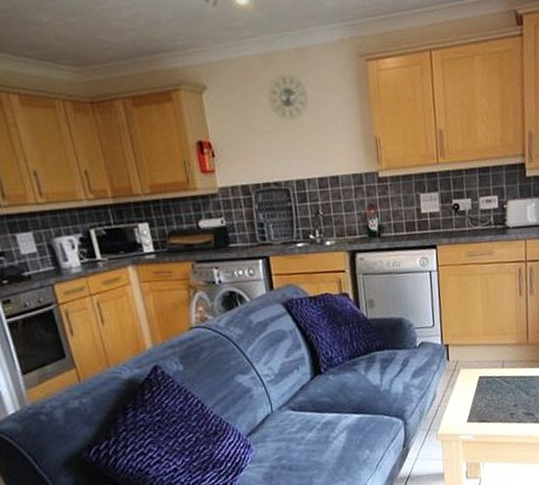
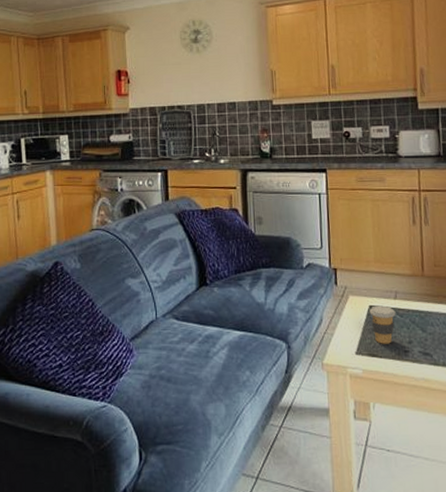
coffee cup: none [479,375,503,410] -> present [369,305,396,344]

